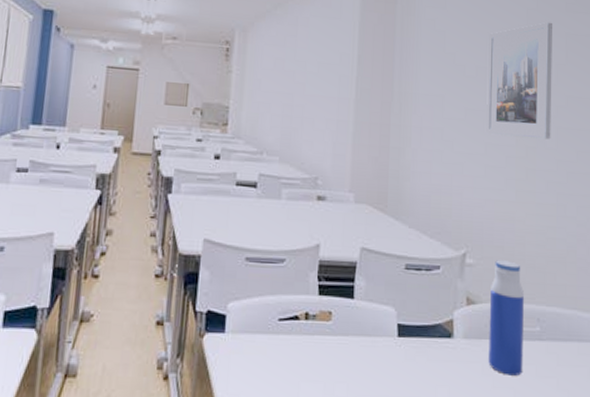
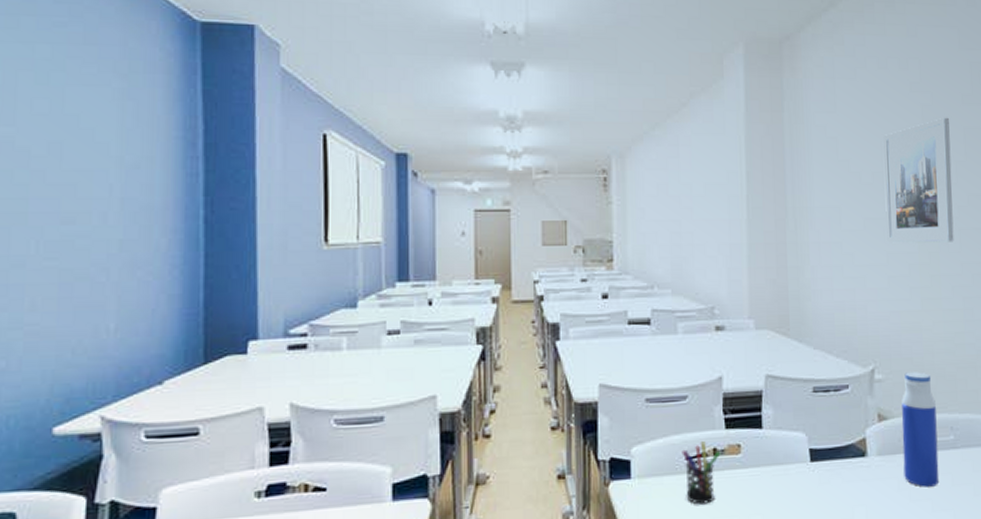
pen holder: none [275,305,313,366] -> present [682,441,721,505]

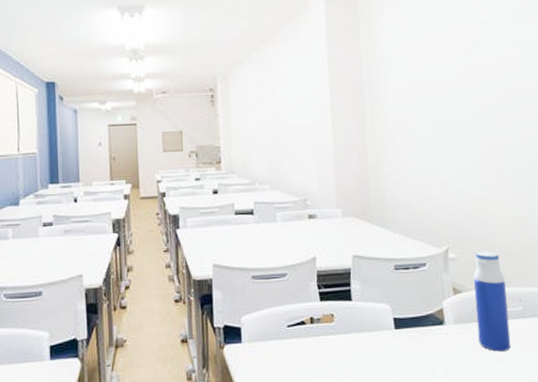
pen holder: present [682,441,721,505] -> none [283,312,317,365]
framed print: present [883,117,954,243] -> none [447,32,515,142]

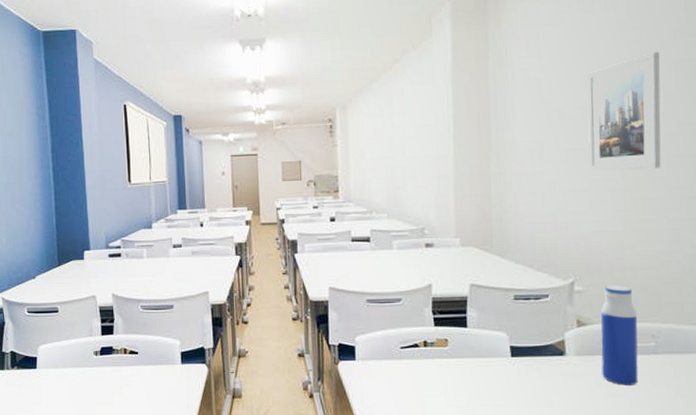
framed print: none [447,32,515,142] -> present [587,51,661,171]

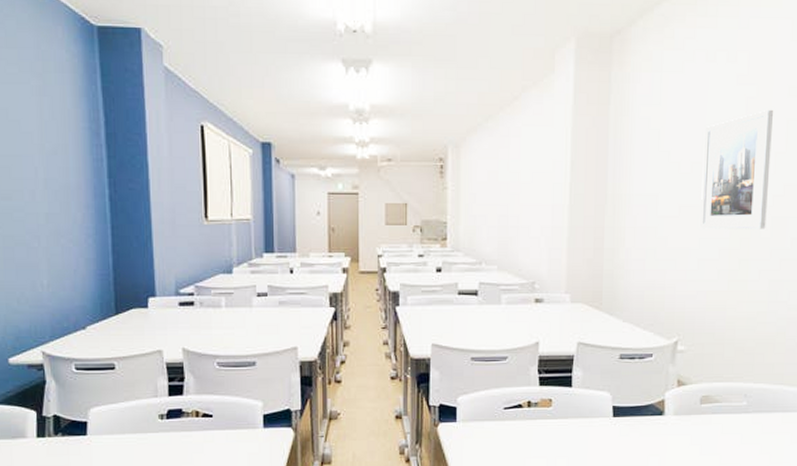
water bottle: present [600,285,639,385] -> none [697,345,732,444]

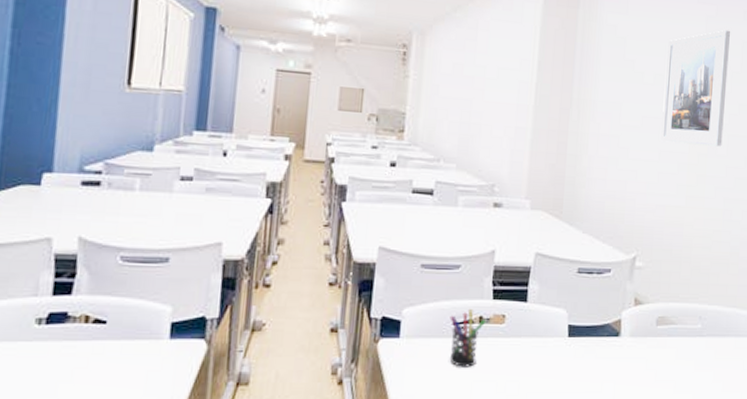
pen holder: none [500,395,534,446] -> present [449,309,486,367]

